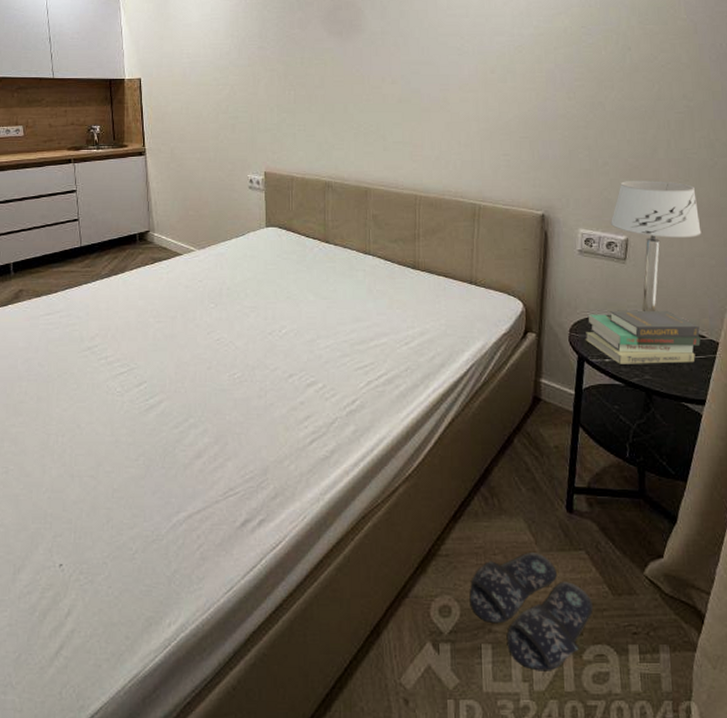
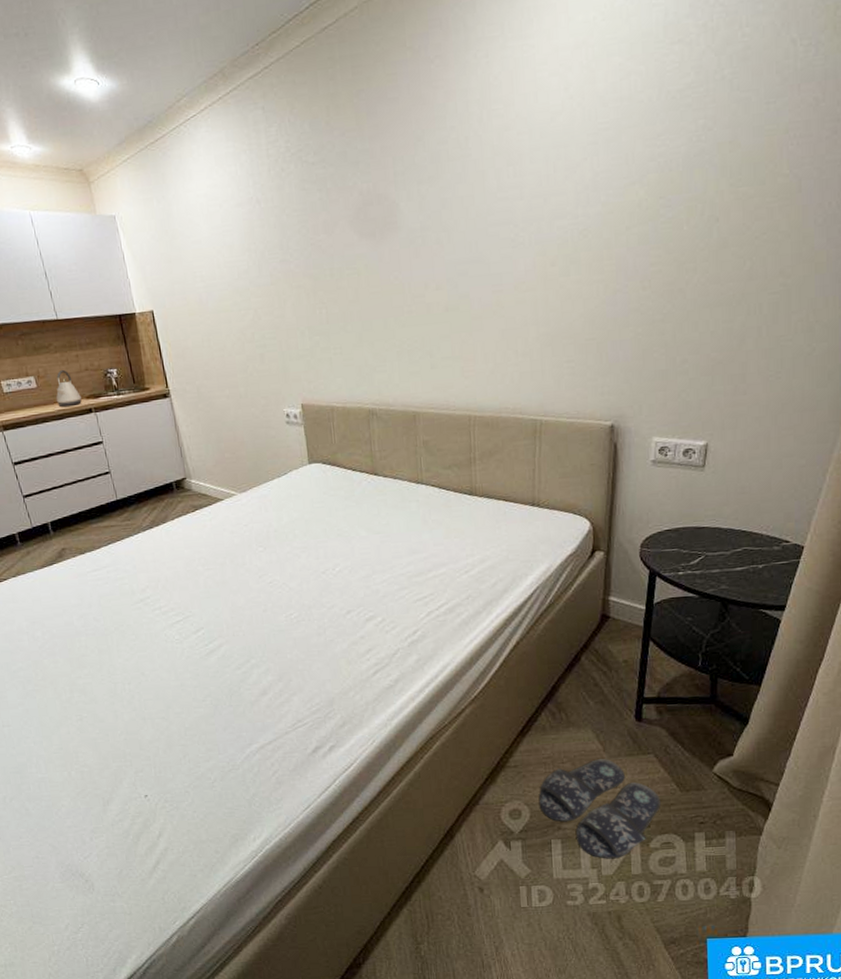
kettle: none [39,122,63,156] -> present [56,369,82,408]
books: present [585,311,701,364] -> none [657,518,784,576]
table lamp: present [610,181,702,312] -> none [688,375,792,521]

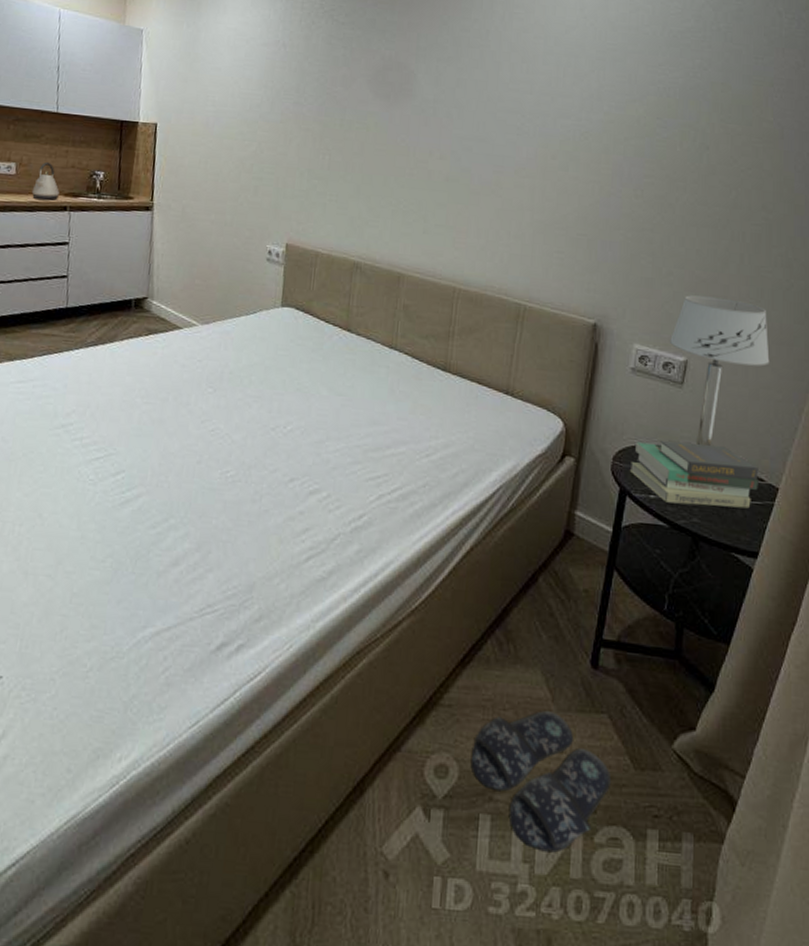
books: none [657,518,784,576] -> present [629,441,759,509]
table lamp: none [688,375,792,521] -> present [669,295,770,447]

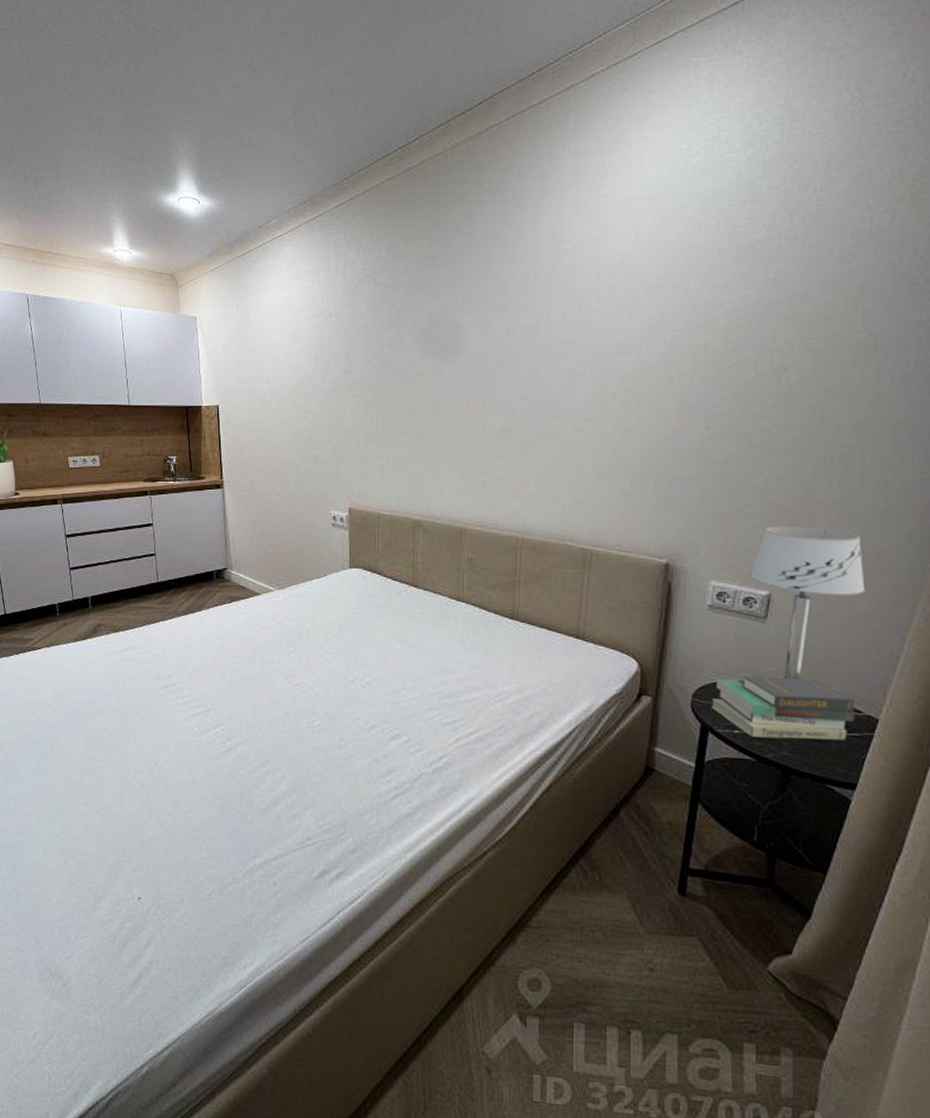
kettle: present [31,161,60,202] -> none [116,451,139,488]
slippers: present [472,711,612,853] -> none [563,933,705,1060]

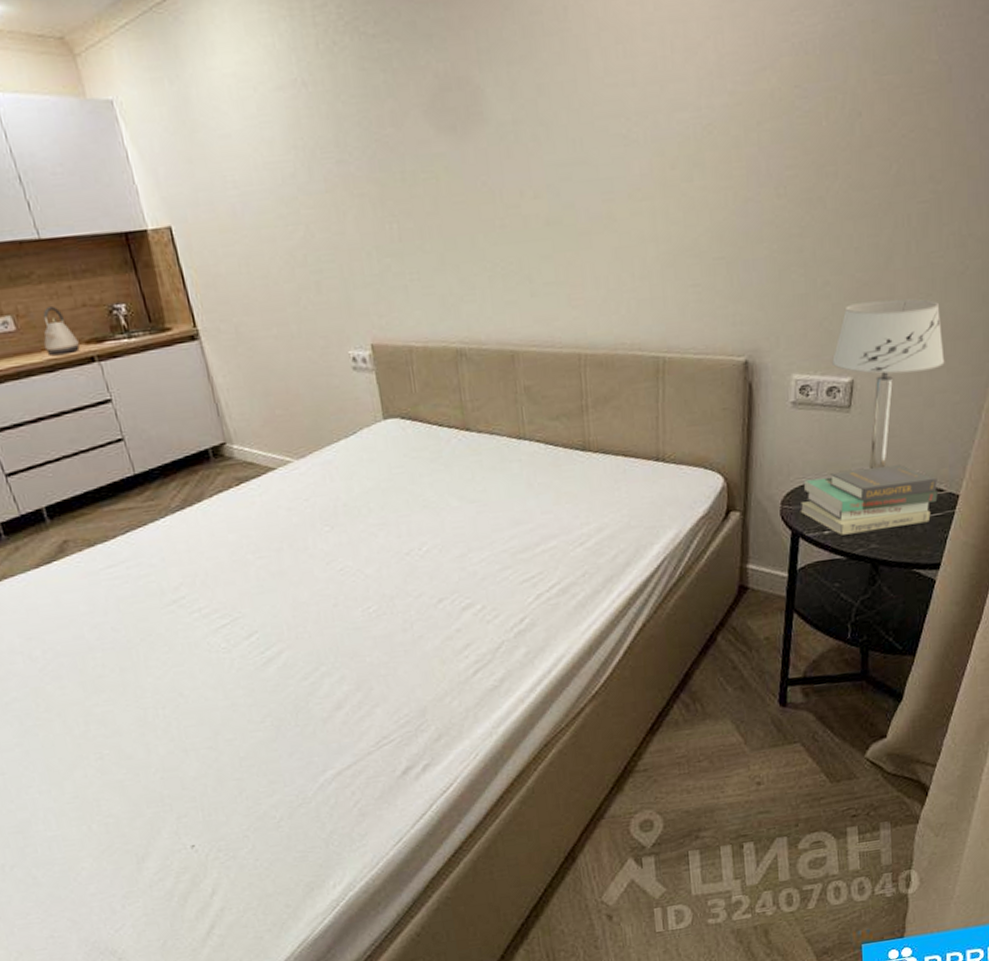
kettle: none [116,451,139,488] -> present [42,305,80,357]

